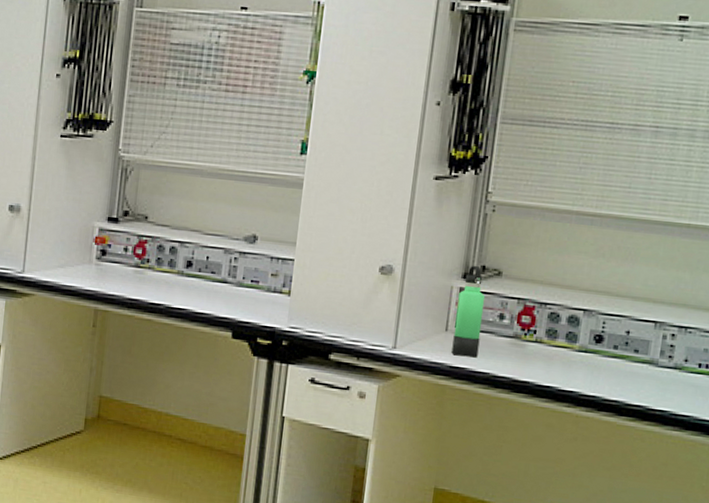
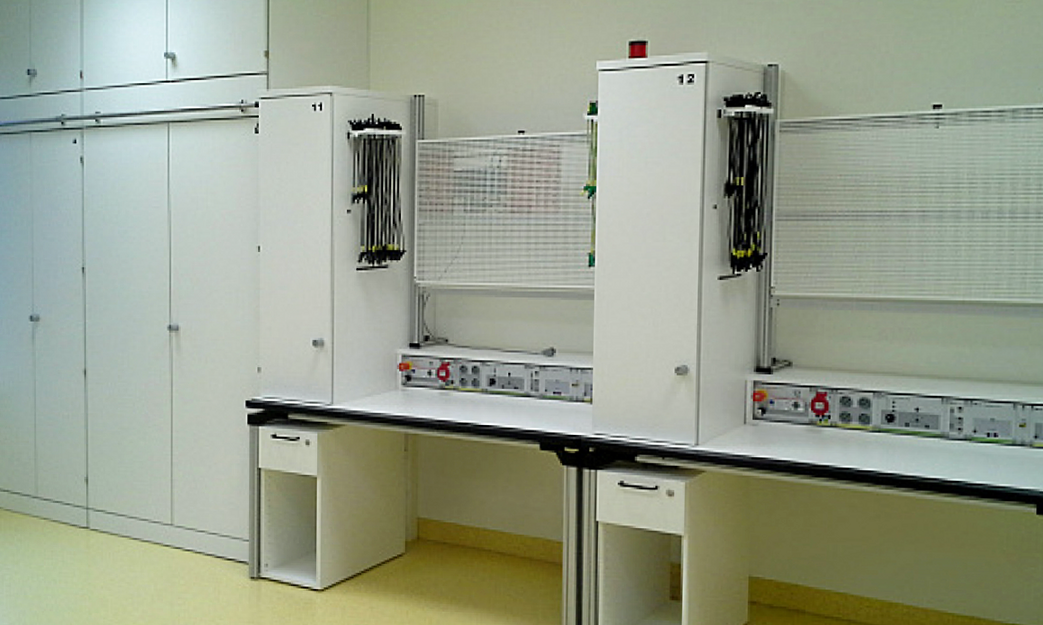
thermos bottle: present [451,265,485,358] -> none [752,358,779,447]

